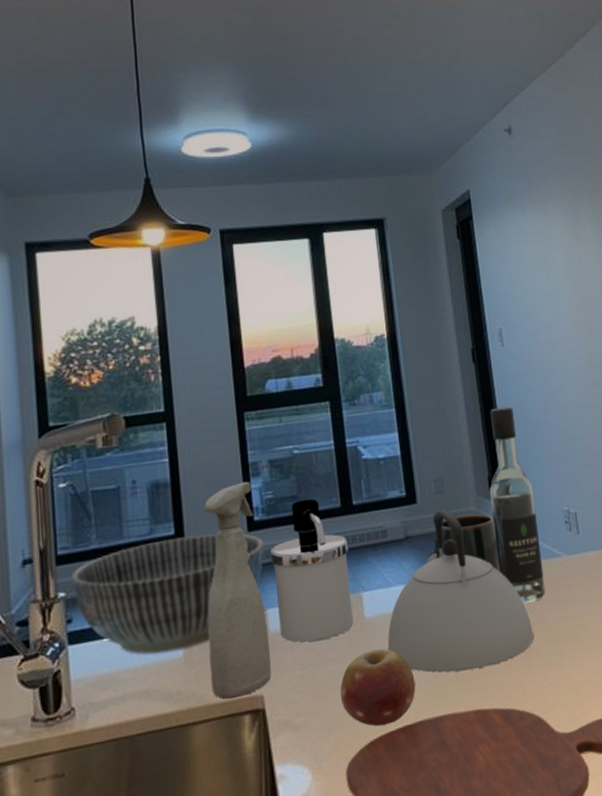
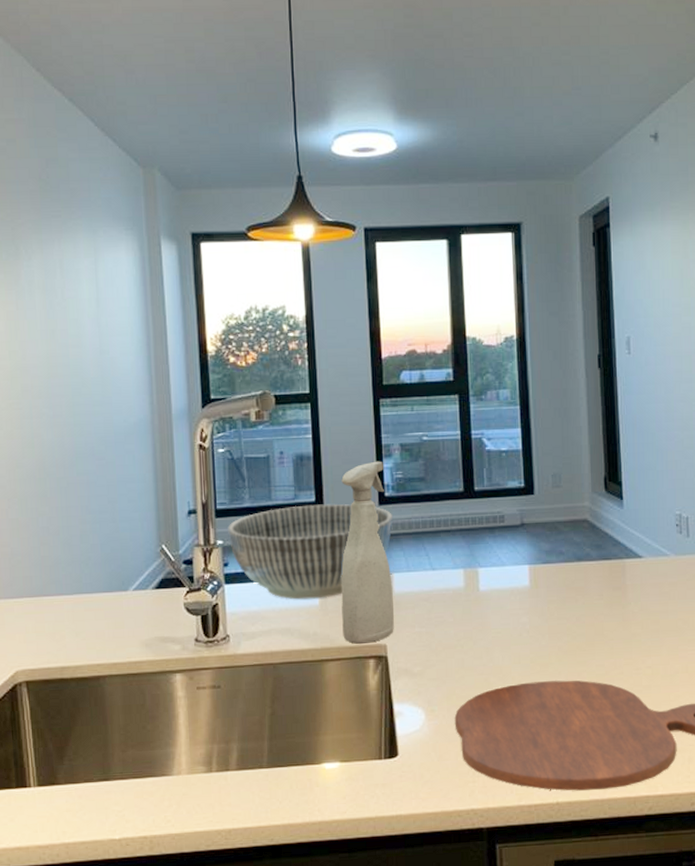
soap dispenser: present [270,498,354,642] -> none [397,481,469,605]
fruit: present [340,648,416,727] -> none [453,618,522,684]
kettle: present [387,509,535,673] -> none [498,502,636,647]
mug: present [441,514,500,572] -> none [554,509,608,564]
bottle: present [489,406,546,604] -> none [604,412,651,595]

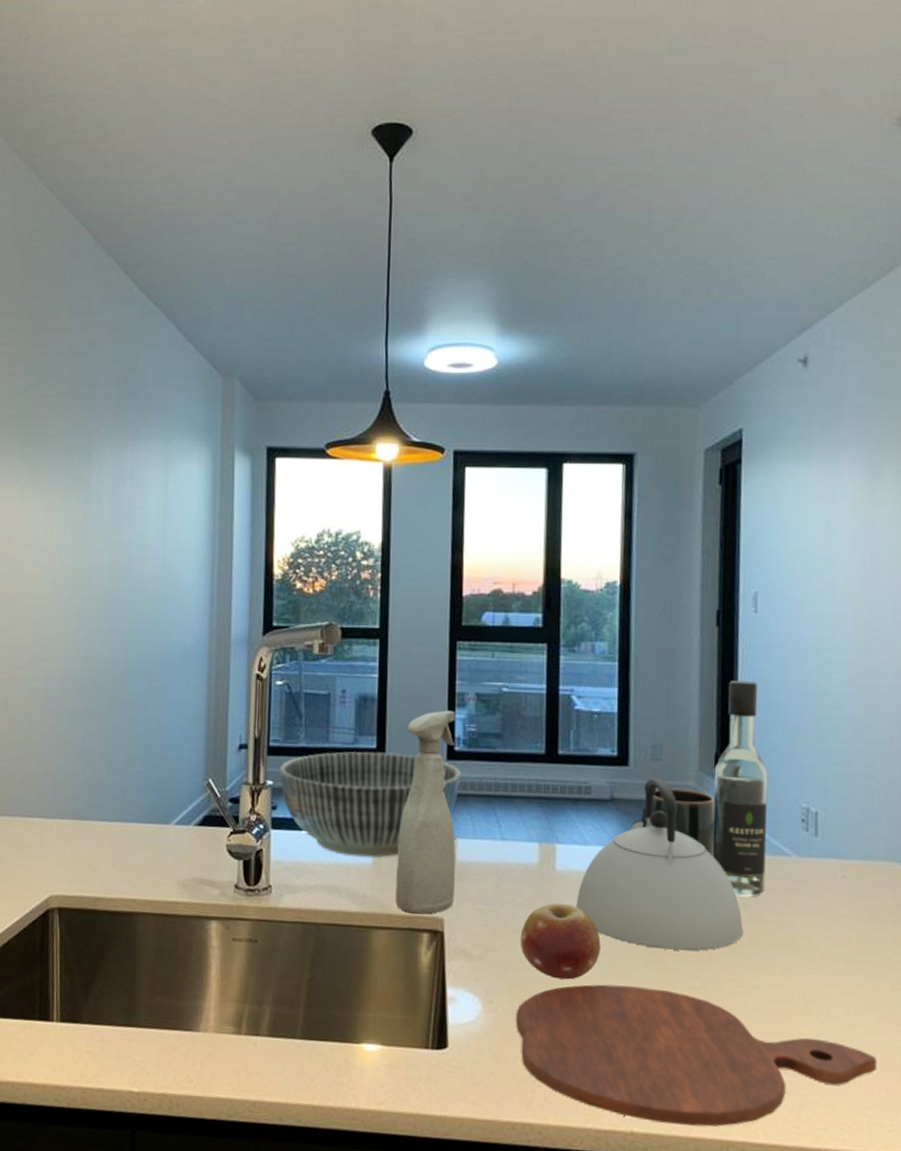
fruit: none [453,618,522,684] -> present [520,903,601,980]
kettle: none [498,502,636,647] -> present [575,777,744,951]
mug: none [554,509,608,564] -> present [649,788,716,857]
bottle: none [604,412,651,595] -> present [712,680,768,897]

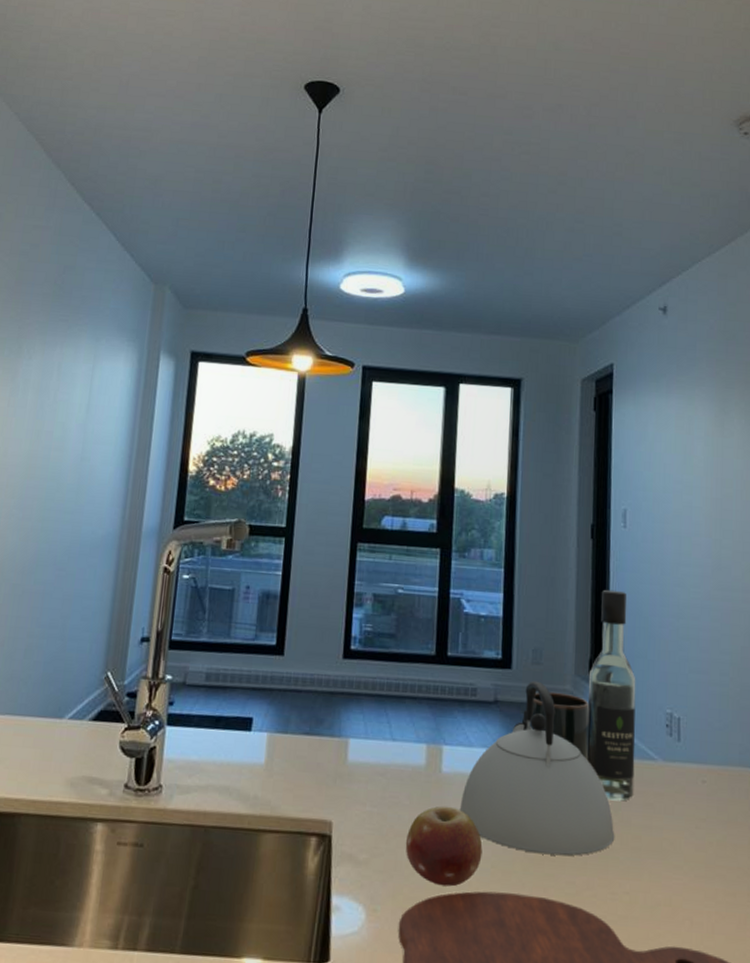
bowl: present [279,751,461,858] -> none [179,647,356,757]
spray bottle: present [395,710,456,915] -> none [285,609,353,818]

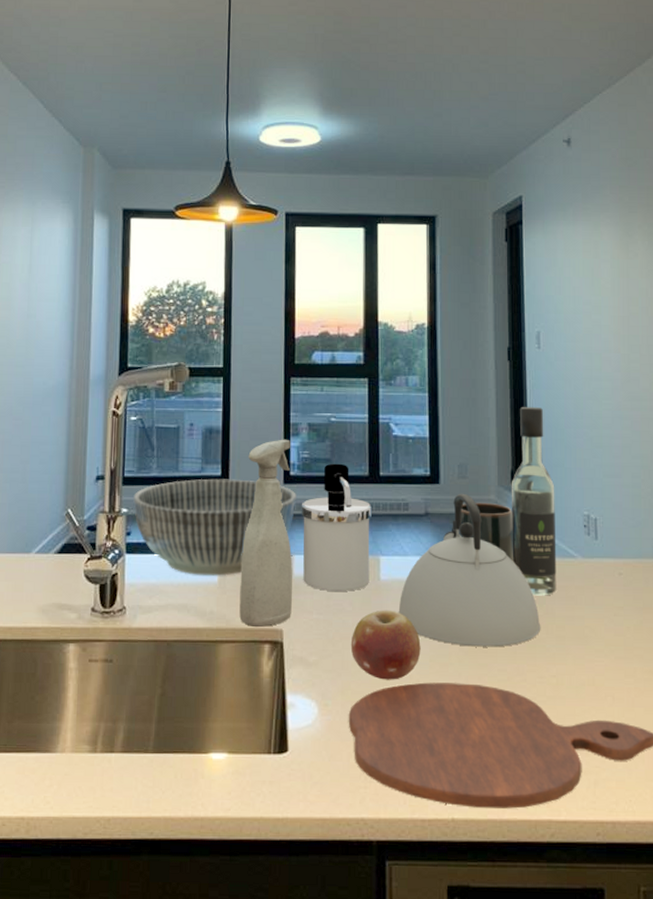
bowl: none [179,647,356,757] -> present [133,478,296,576]
spray bottle: none [285,609,353,818] -> present [239,439,293,628]
soap dispenser: none [358,639,437,783] -> present [301,463,372,591]

